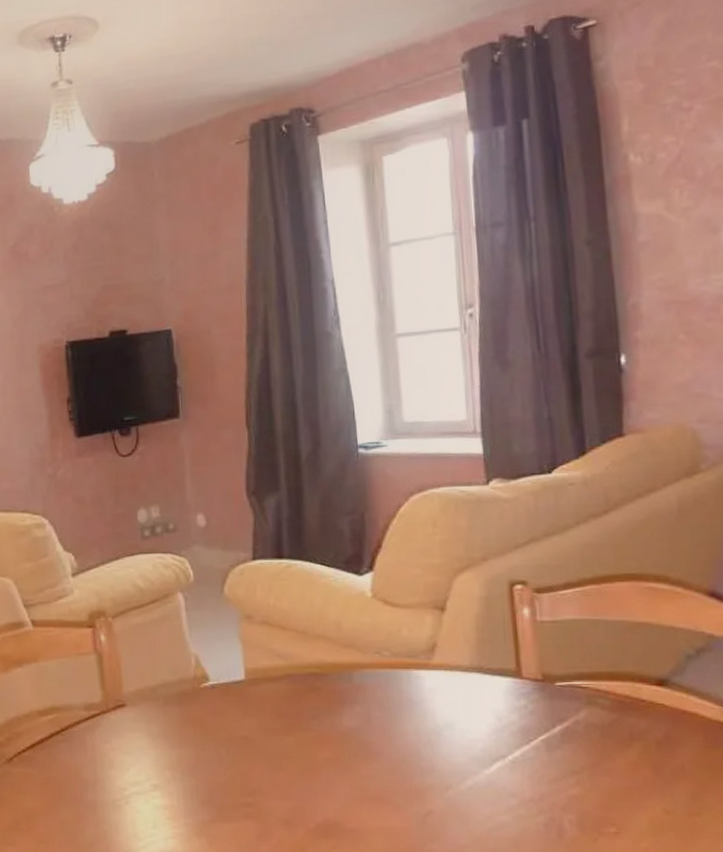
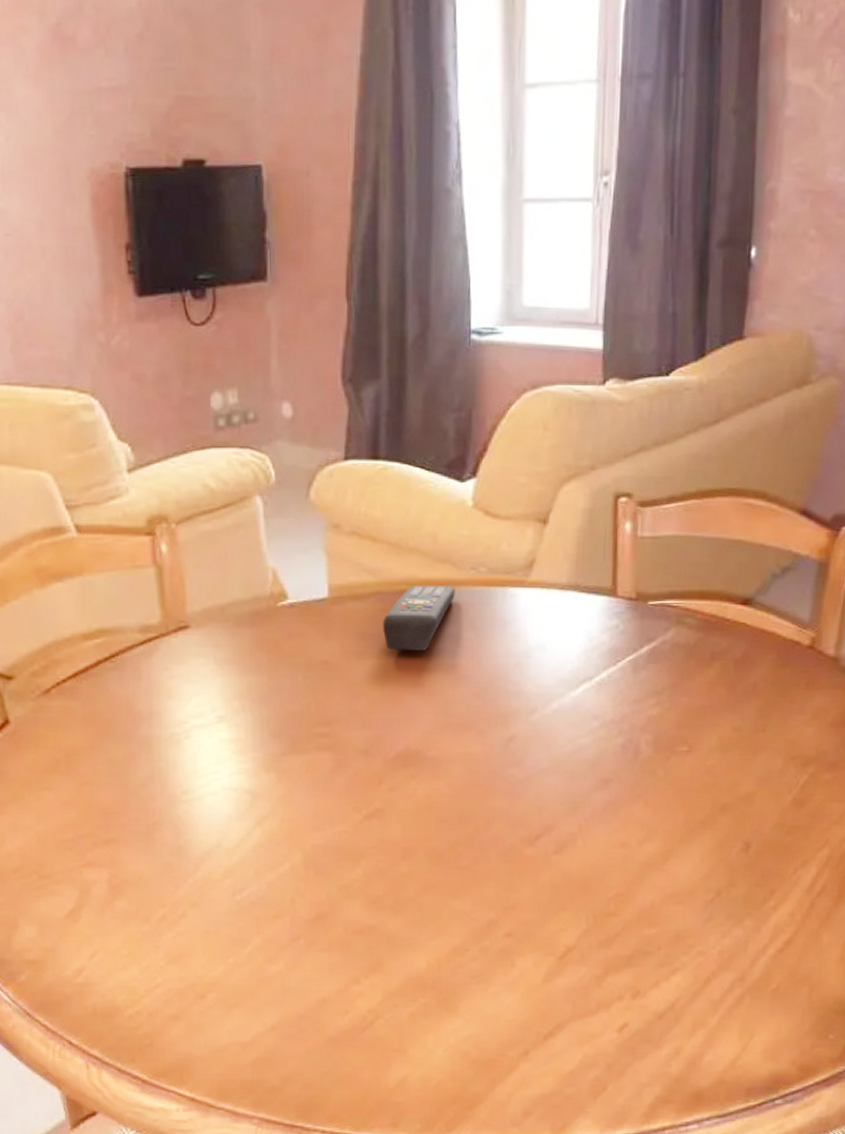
remote control: none [296,669,362,728] -> present [383,586,455,651]

